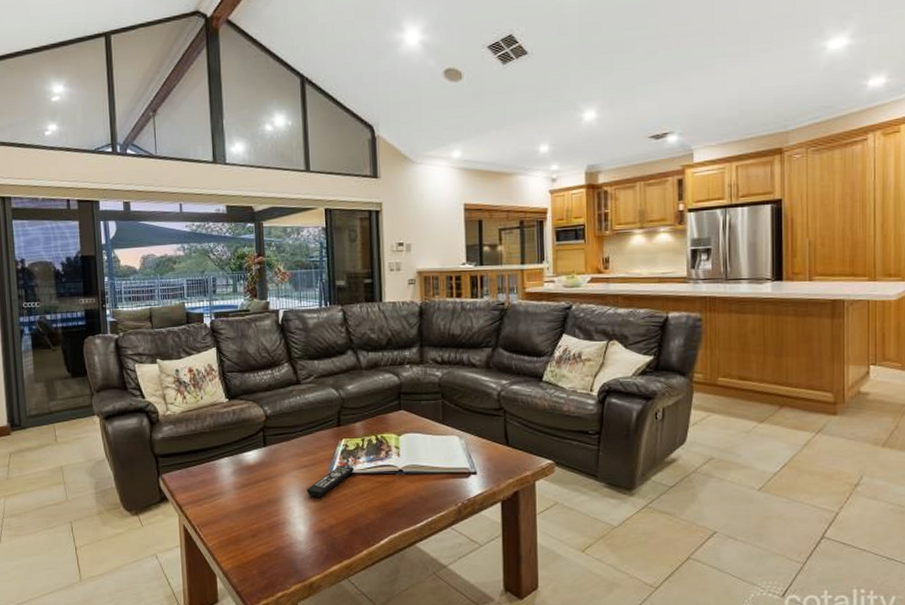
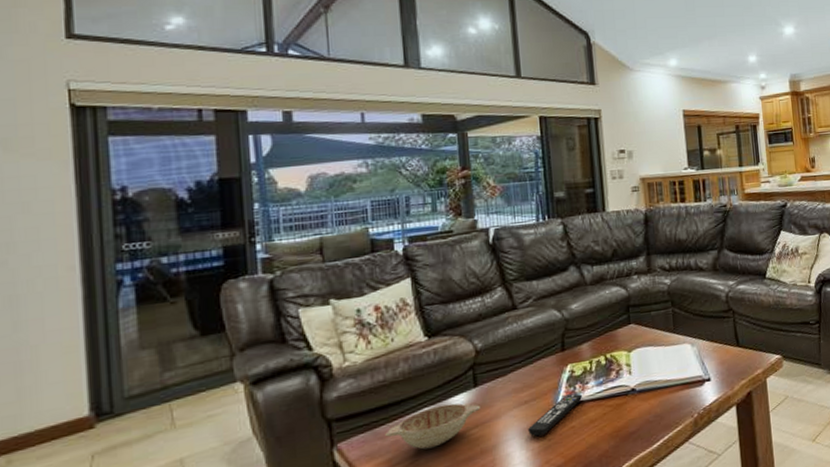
decorative bowl: none [196,457,269,491] -> present [385,403,481,450]

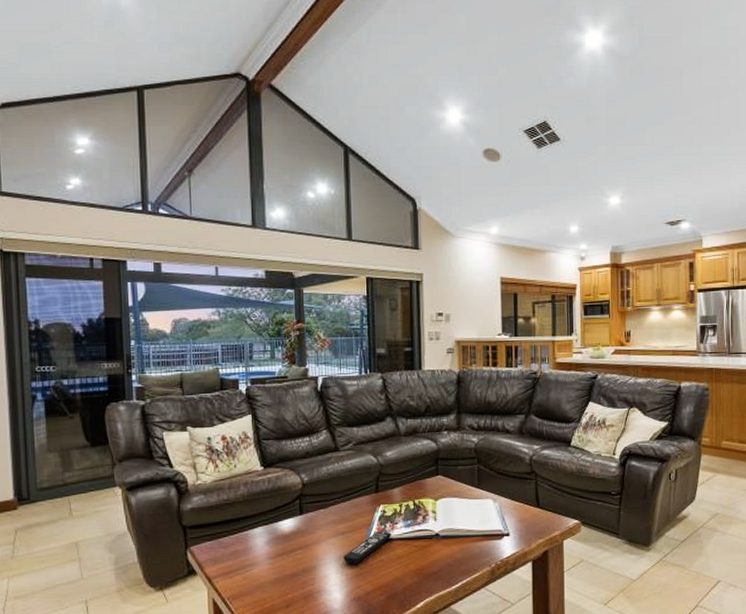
decorative bowl: present [385,403,481,450] -> none [227,526,305,561]

